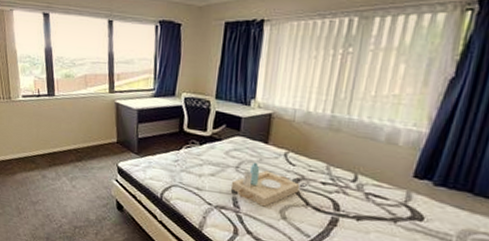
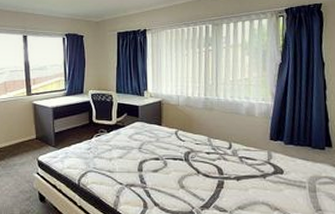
serving tray: present [232,162,300,207] -> none [137,142,191,180]

